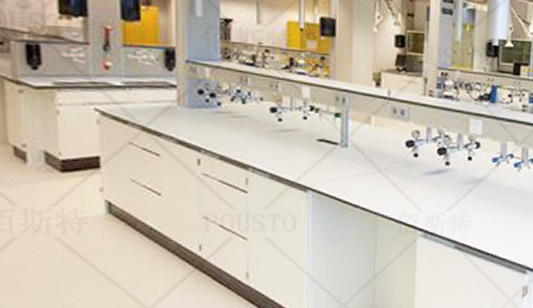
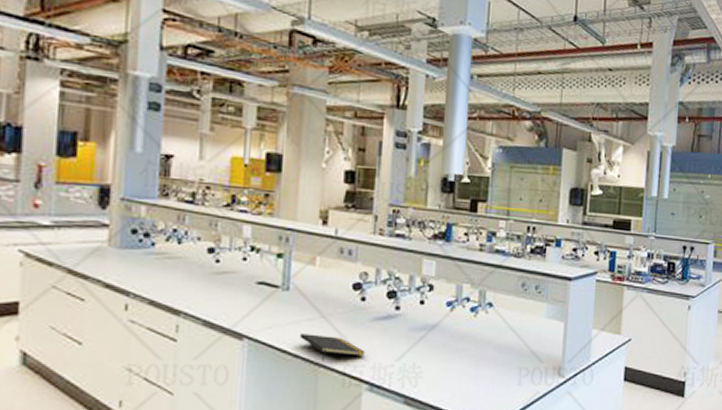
notepad: none [358,186,418,210] -> present [299,334,365,361]

